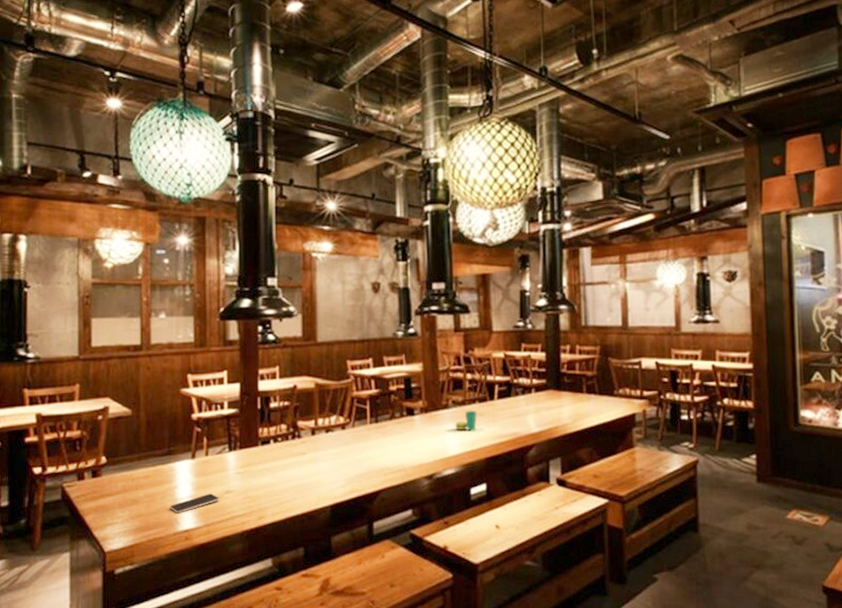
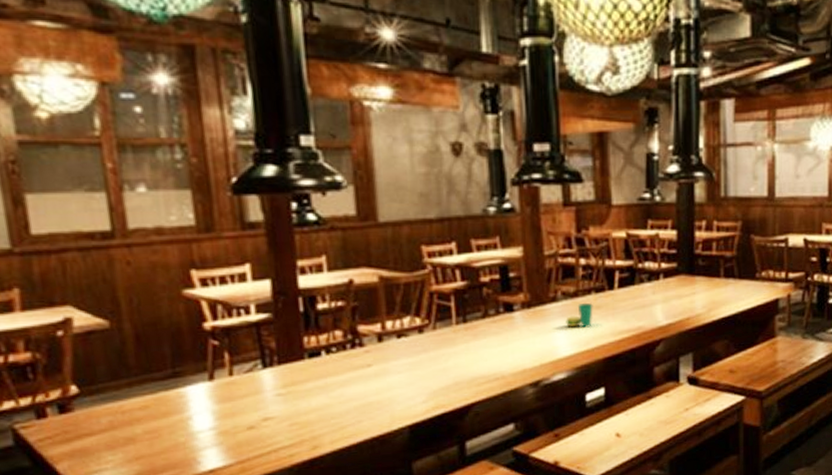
smartphone: present [170,493,219,514] -> none [183,422,255,451]

